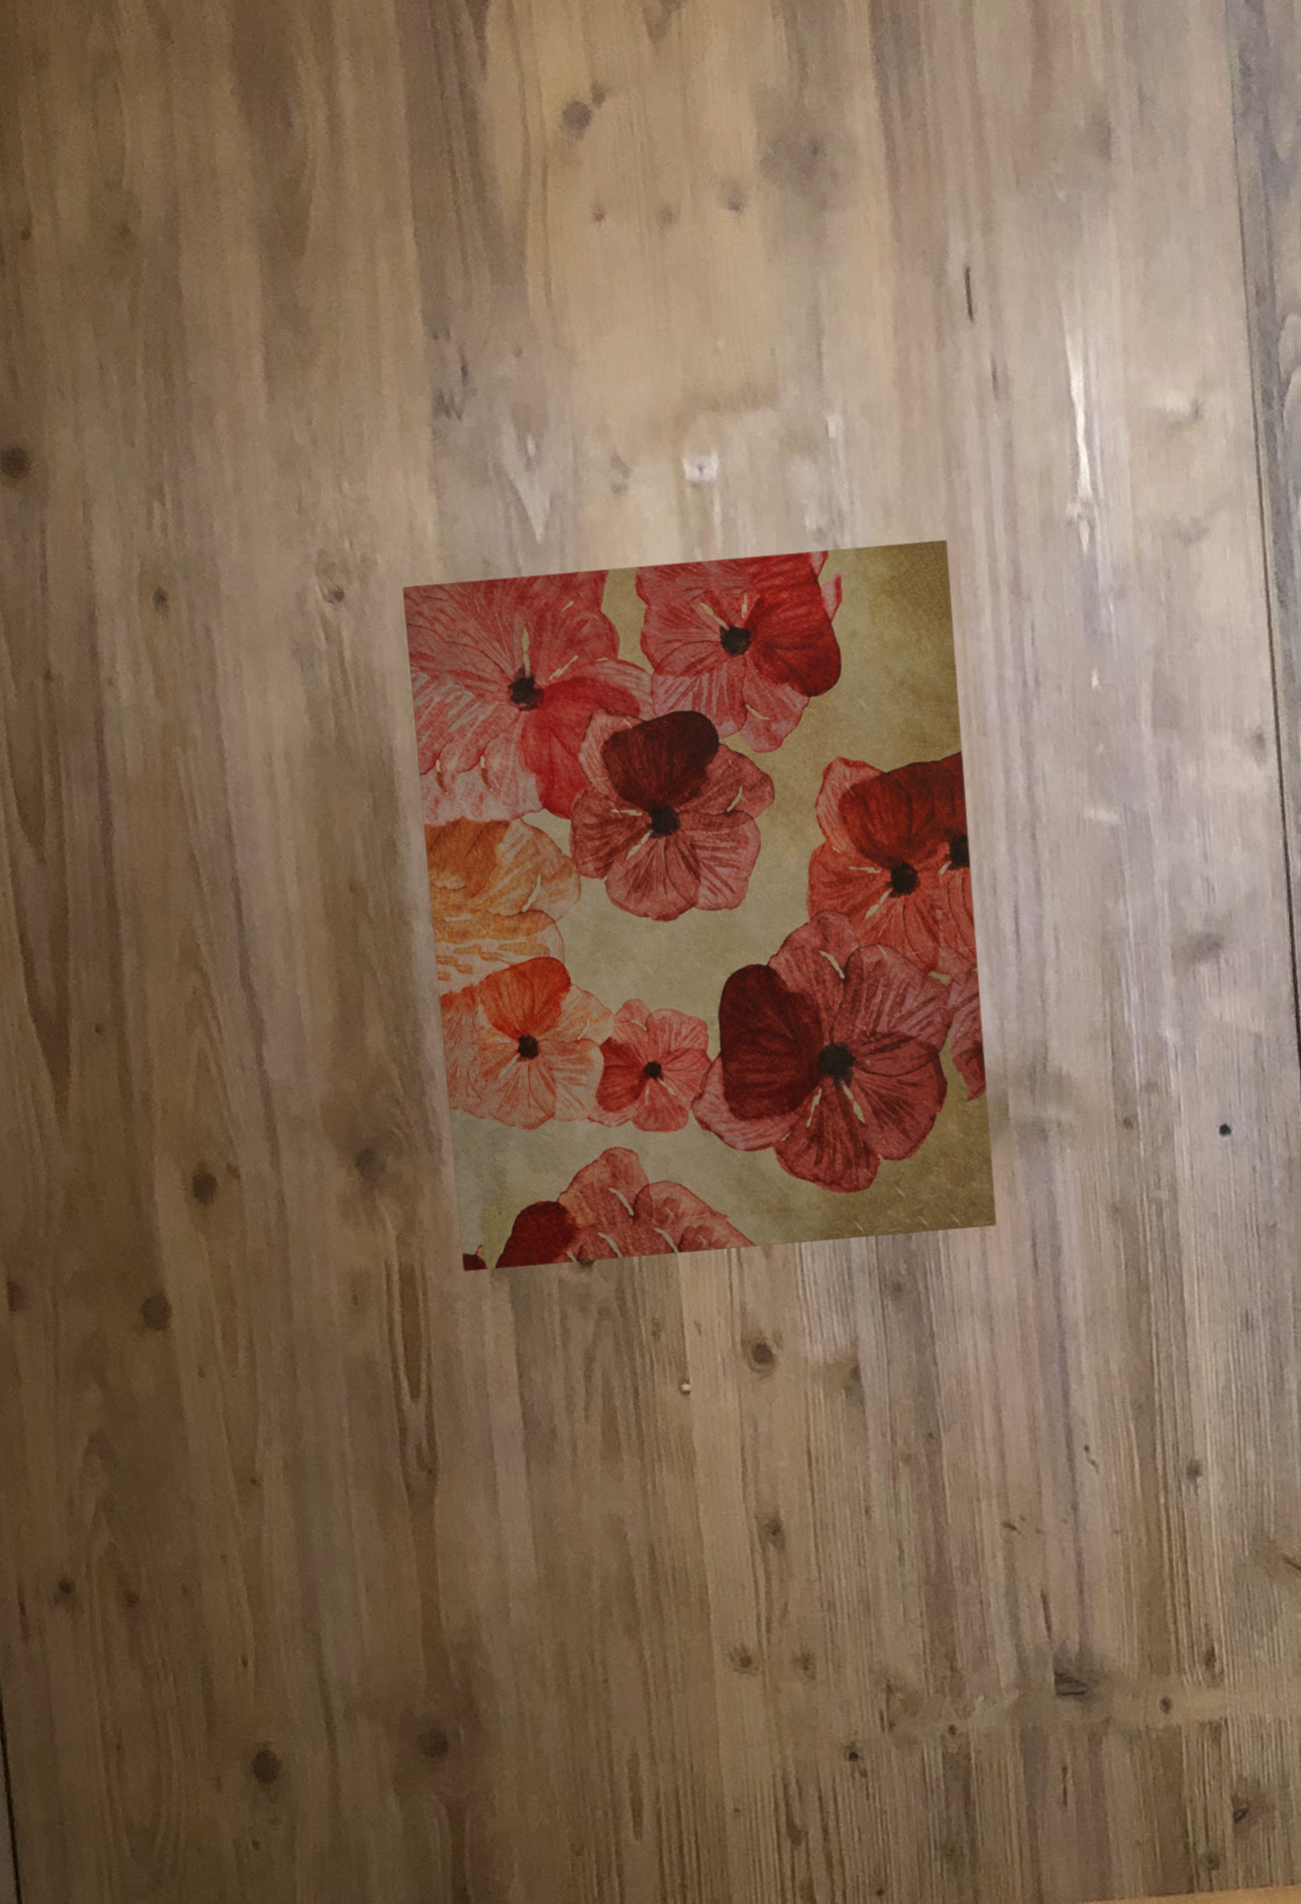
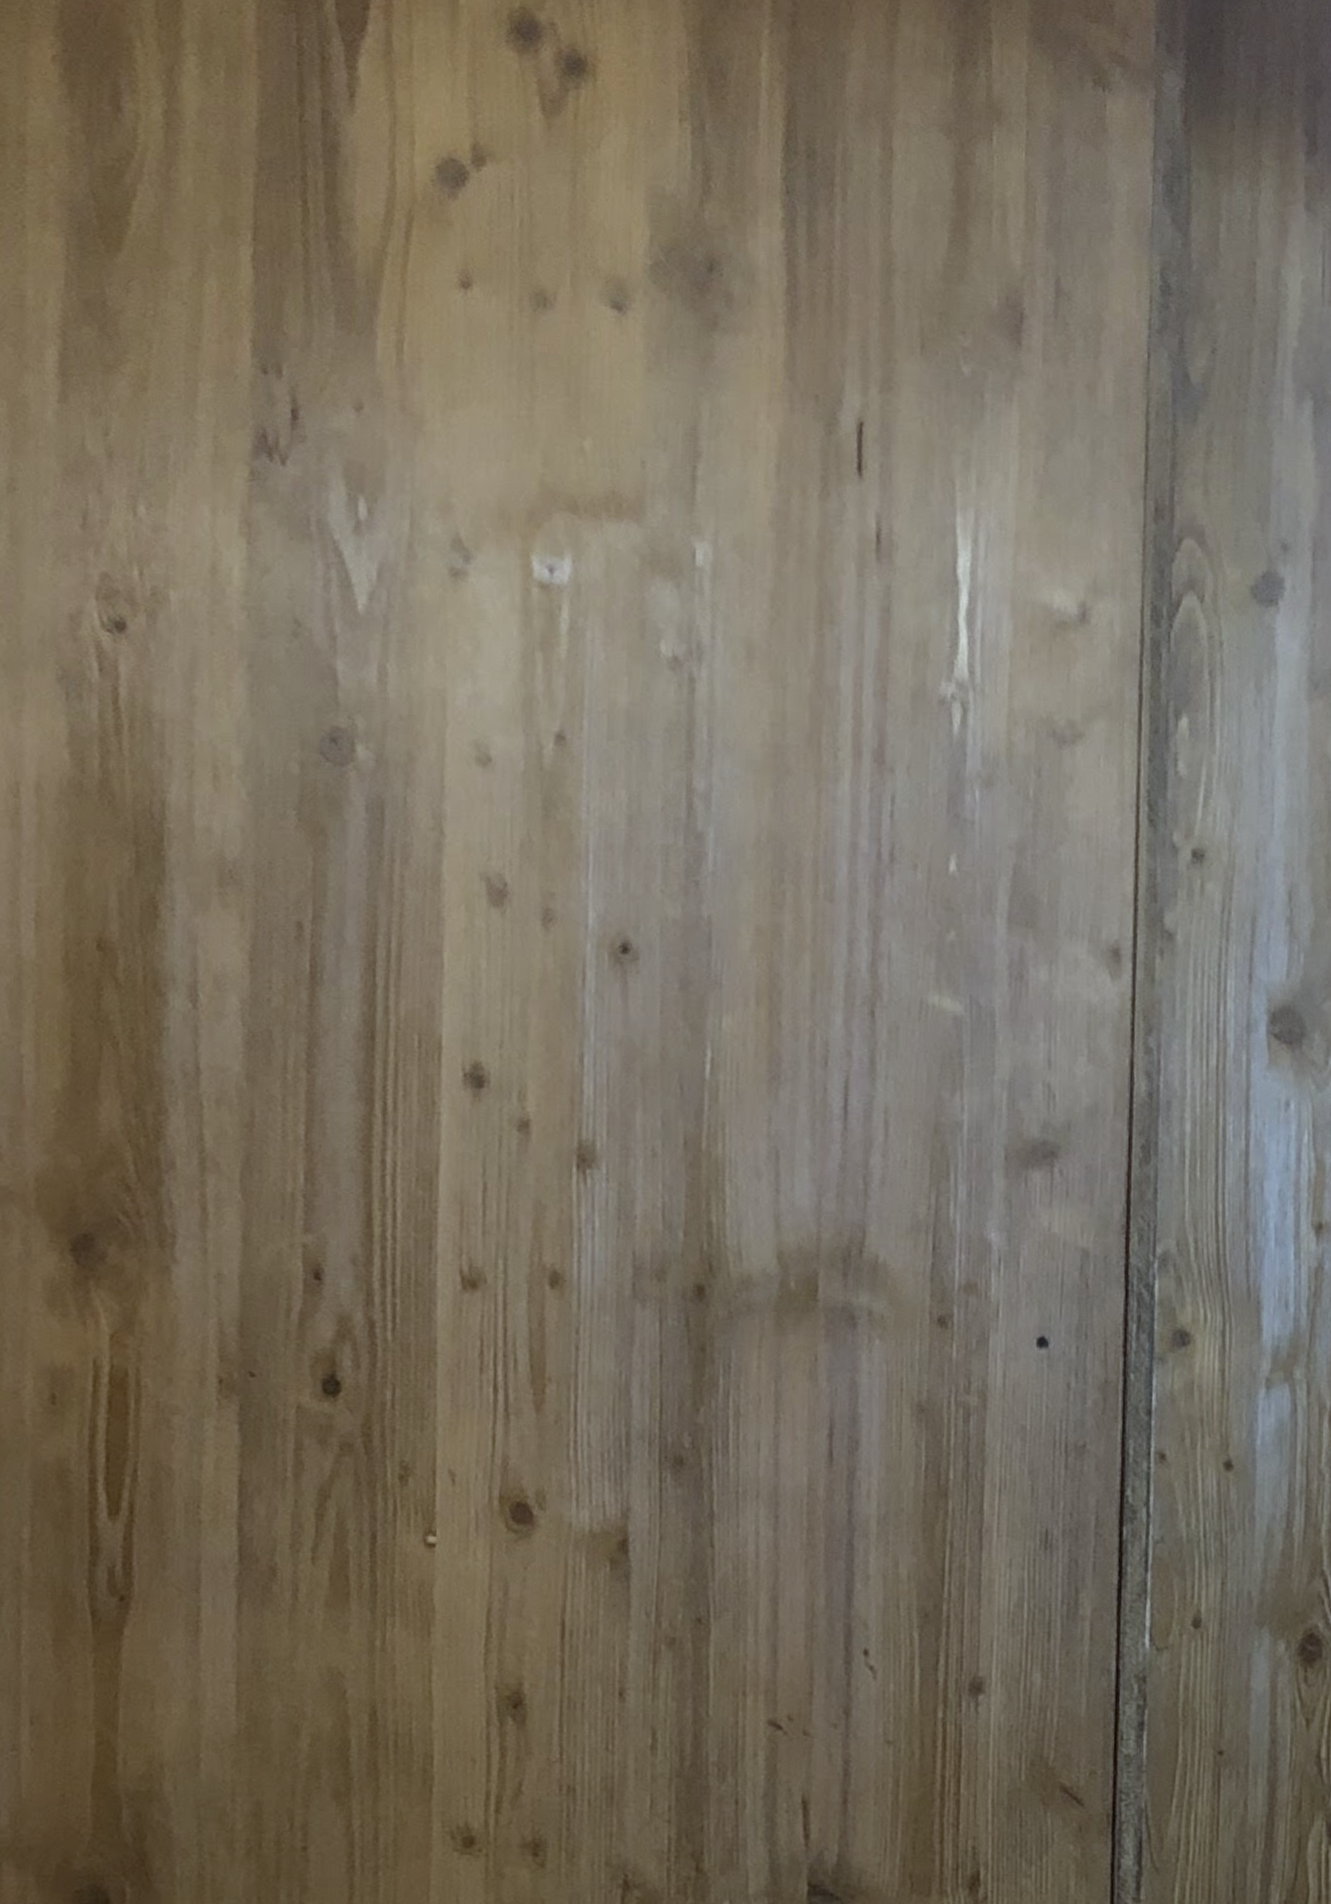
wall art: present [402,539,997,1272] -> none [185,630,812,1410]

